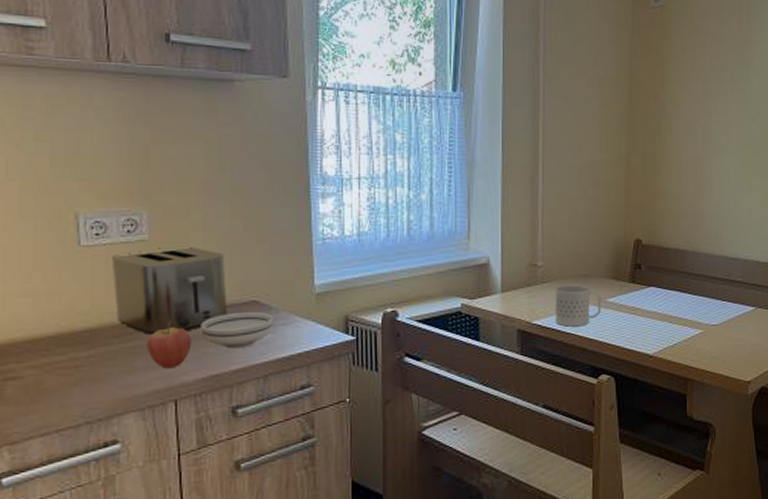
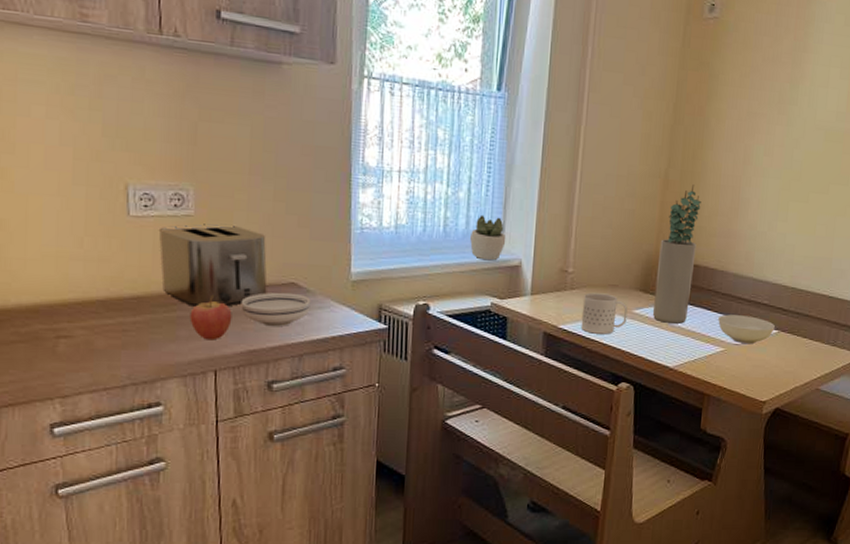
succulent plant: none [436,215,472,261] -> present [470,214,506,261]
vase: none [626,168,665,309] -> present [652,184,701,324]
bowl: none [694,295,752,324] -> present [718,314,776,345]

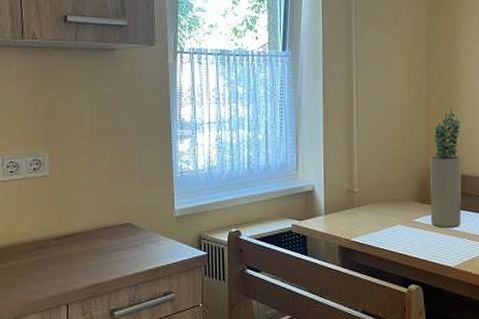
toaster: present [159,224,267,307] -> none [22,181,108,251]
fruit: present [189,294,232,341] -> none [46,239,80,278]
bowl: present [241,292,311,327] -> none [87,231,143,262]
succulent plant: present [470,214,506,261] -> none [270,151,300,189]
mug: present [581,292,628,334] -> none [369,207,409,243]

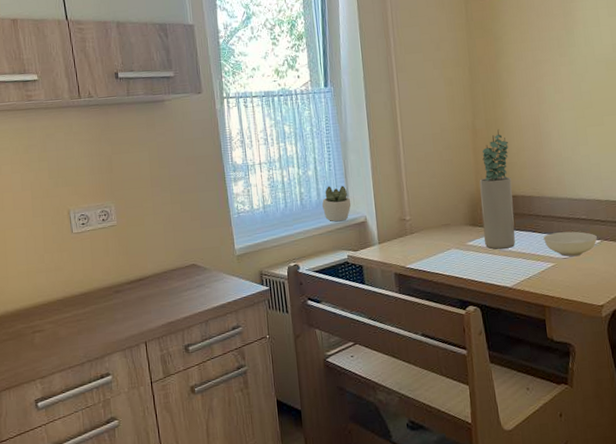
succulent plant: none [270,151,300,189] -> present [322,185,351,222]

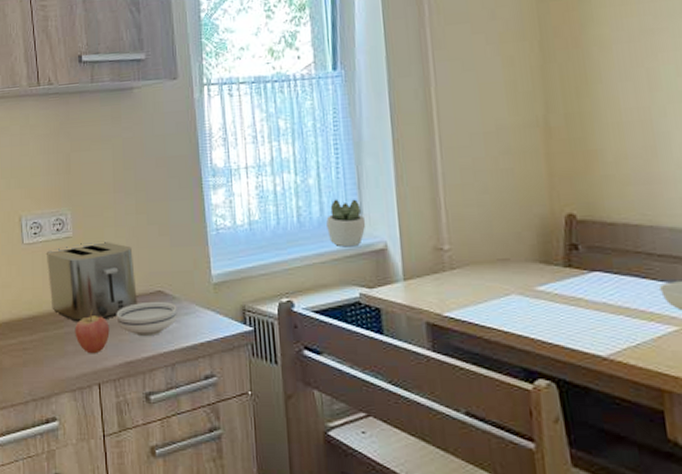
toaster: none [94,227,175,295] -> present [47,242,138,322]
fruit: none [122,282,153,319] -> present [75,309,110,354]
bowl: none [157,272,209,302] -> present [116,301,177,337]
vase: present [479,129,516,249] -> none [555,127,613,300]

